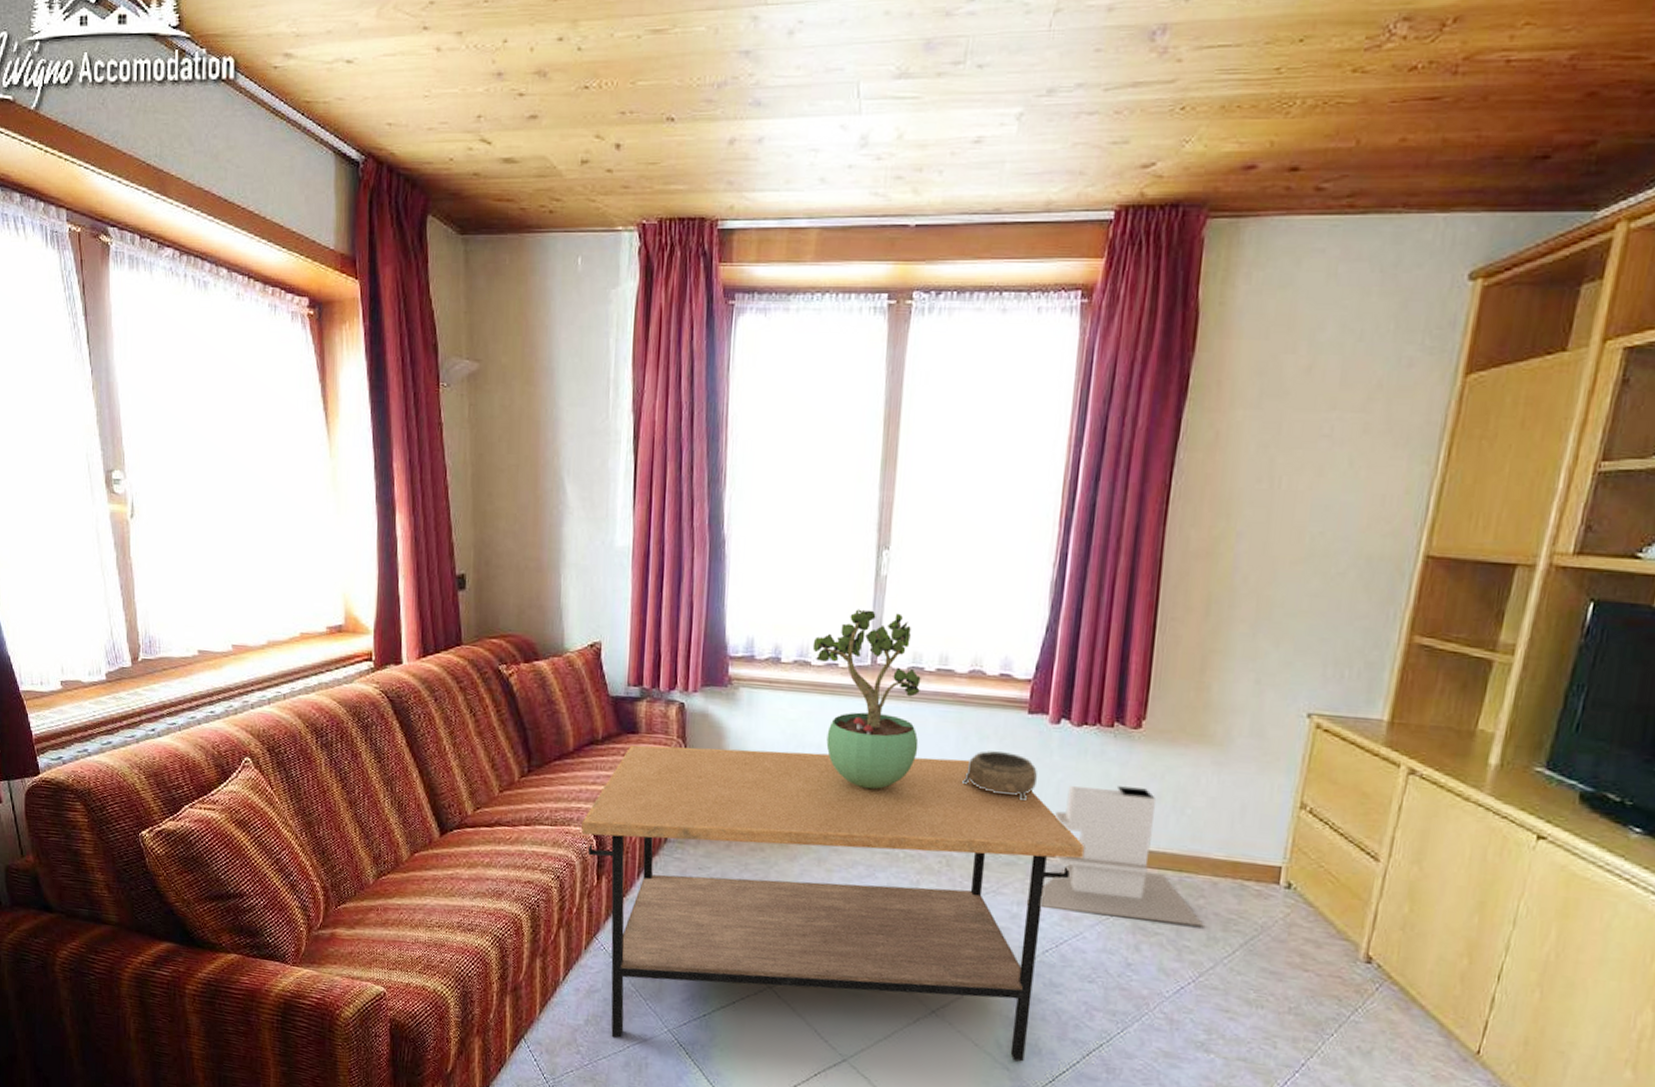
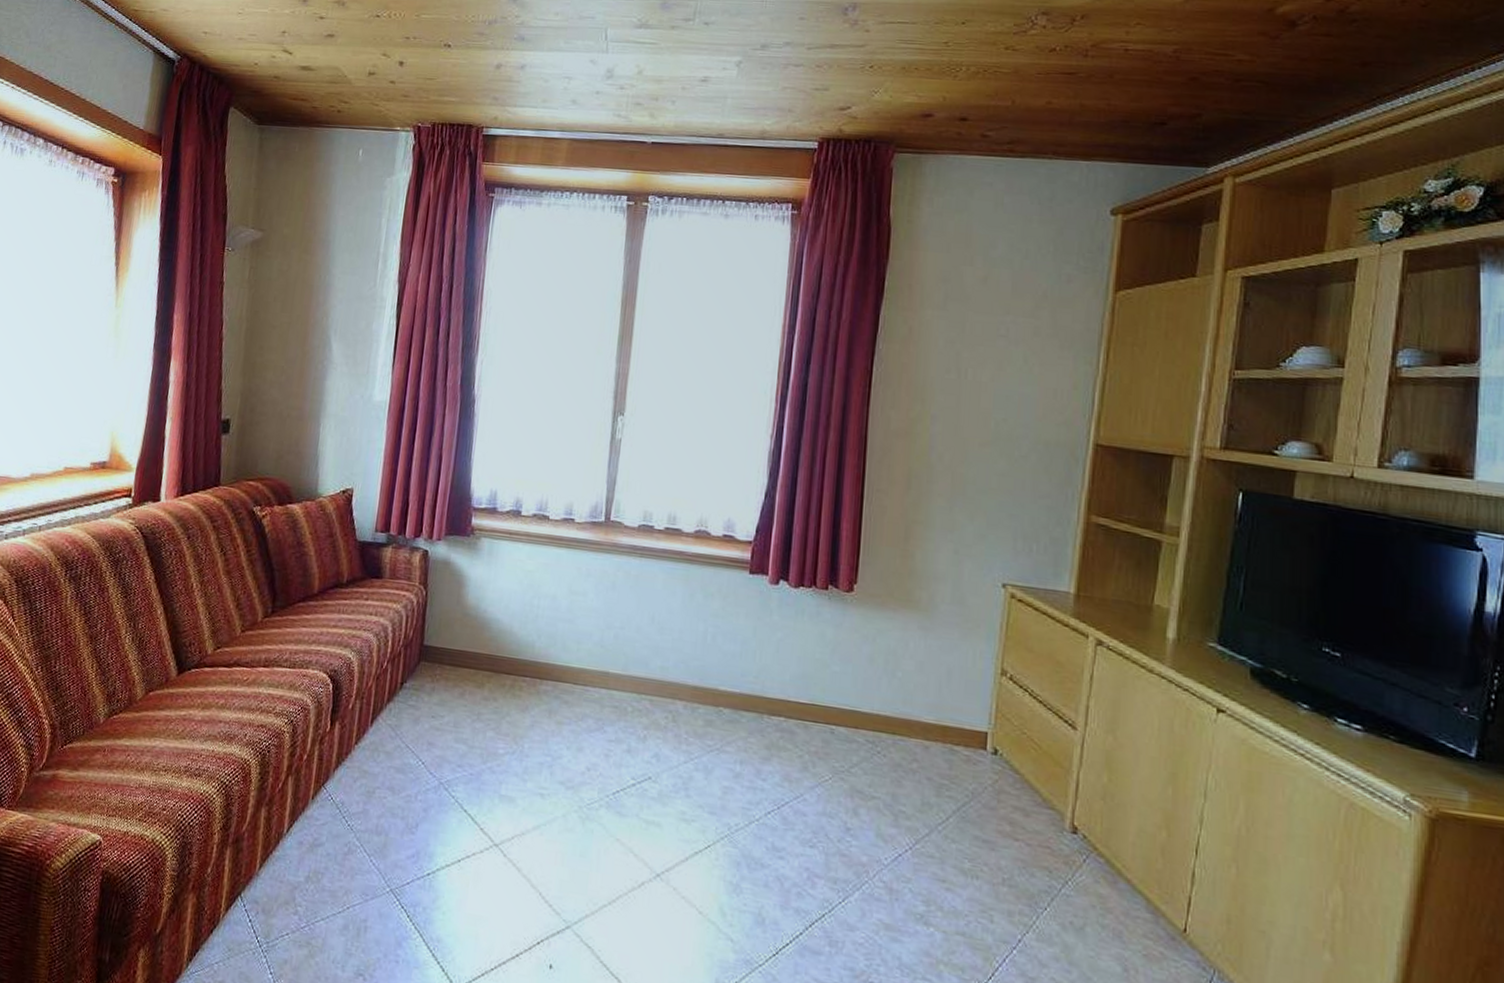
coffee table: present [581,744,1085,1062] -> none [319,589,804,933]
potted plant: present [812,609,921,790] -> none [551,468,651,643]
decorative bowl: present [961,751,1037,802] -> none [687,608,758,660]
fireplace: present [1026,785,1204,927] -> none [749,645,918,792]

